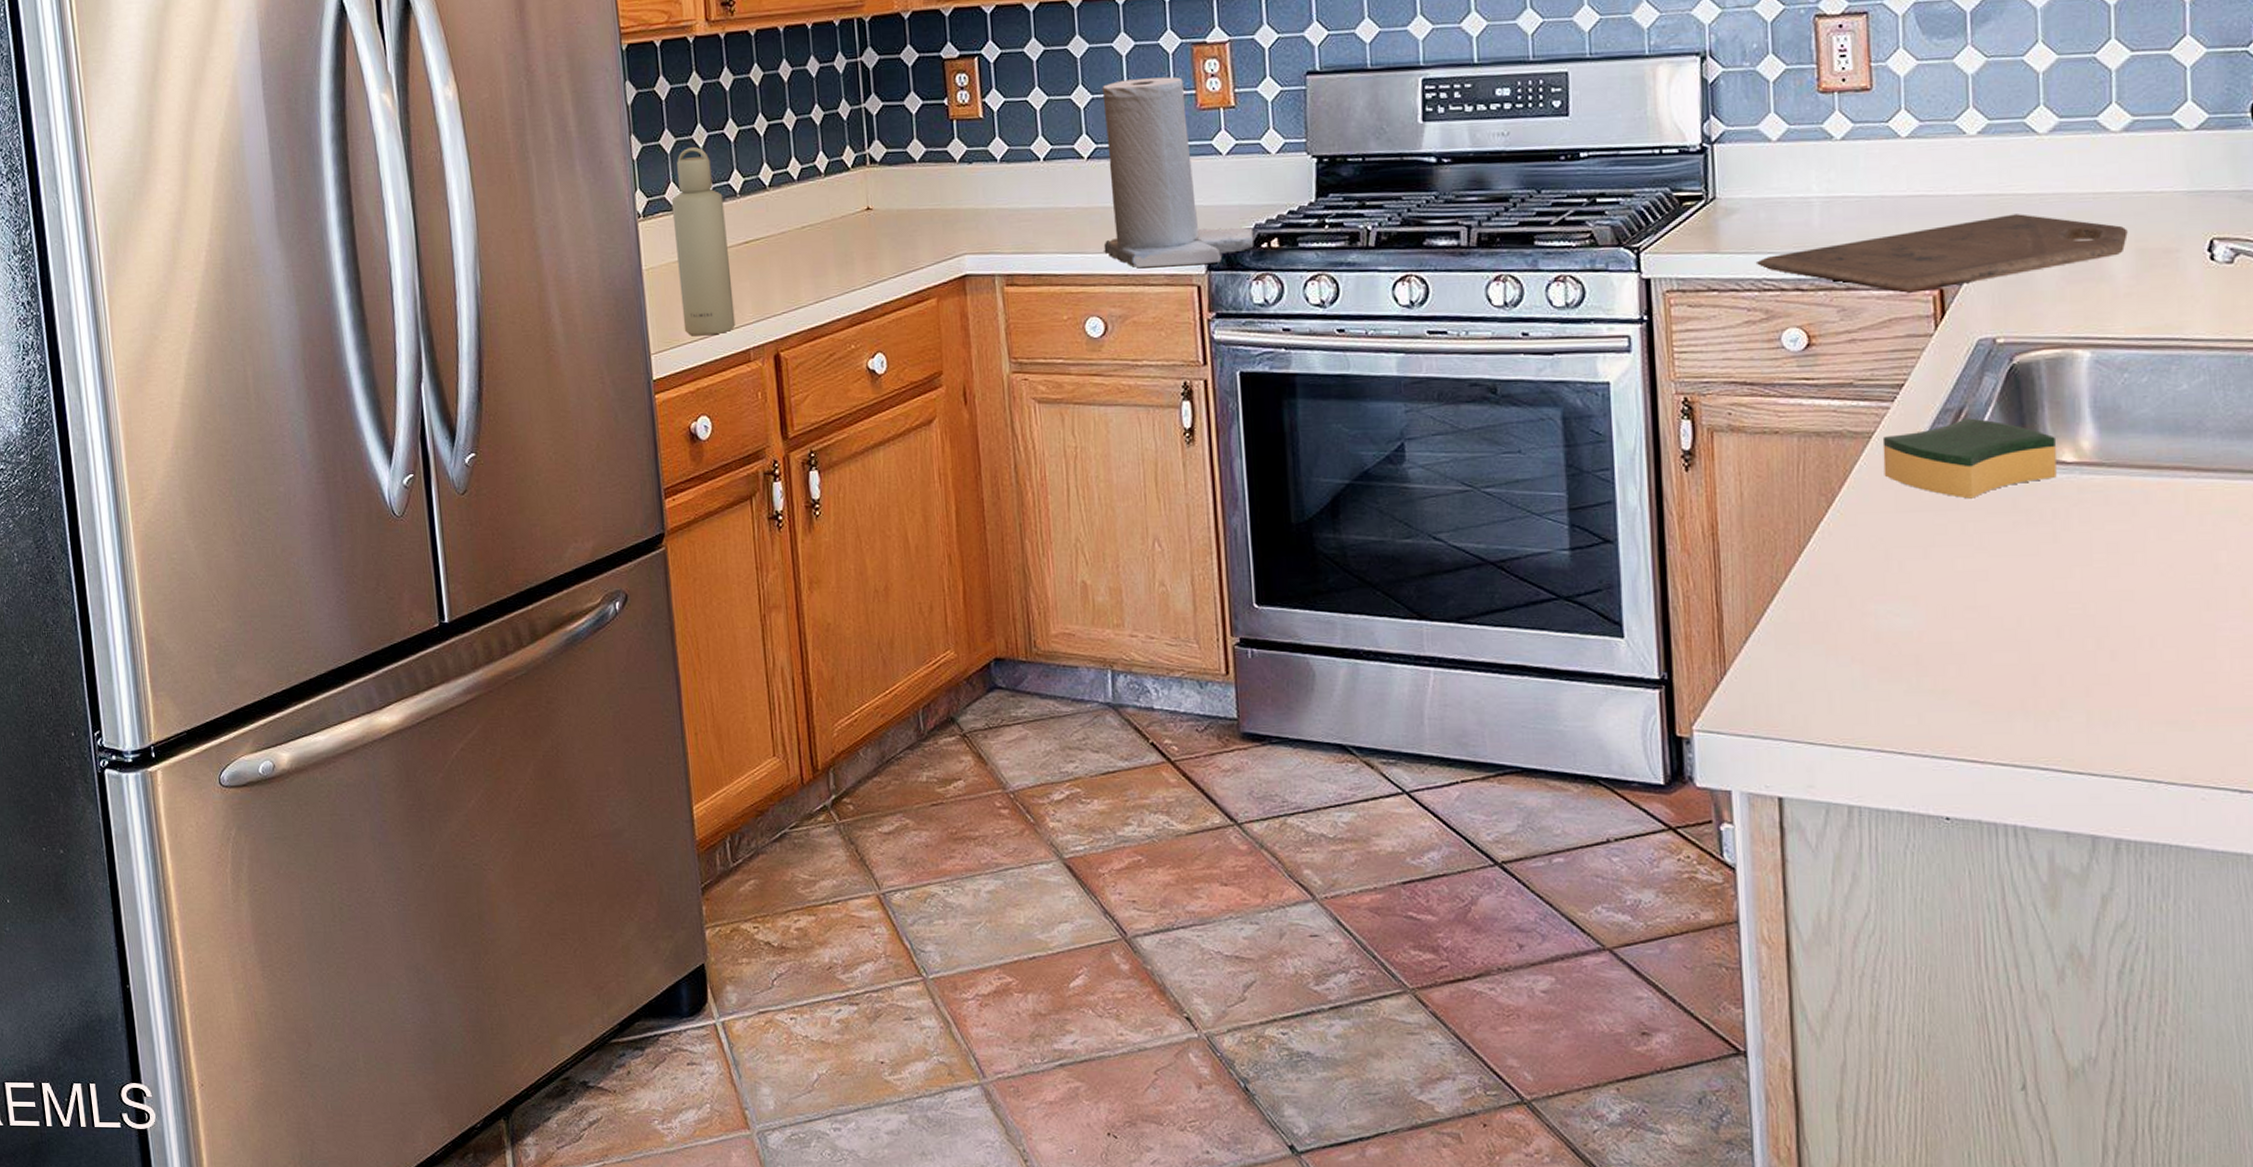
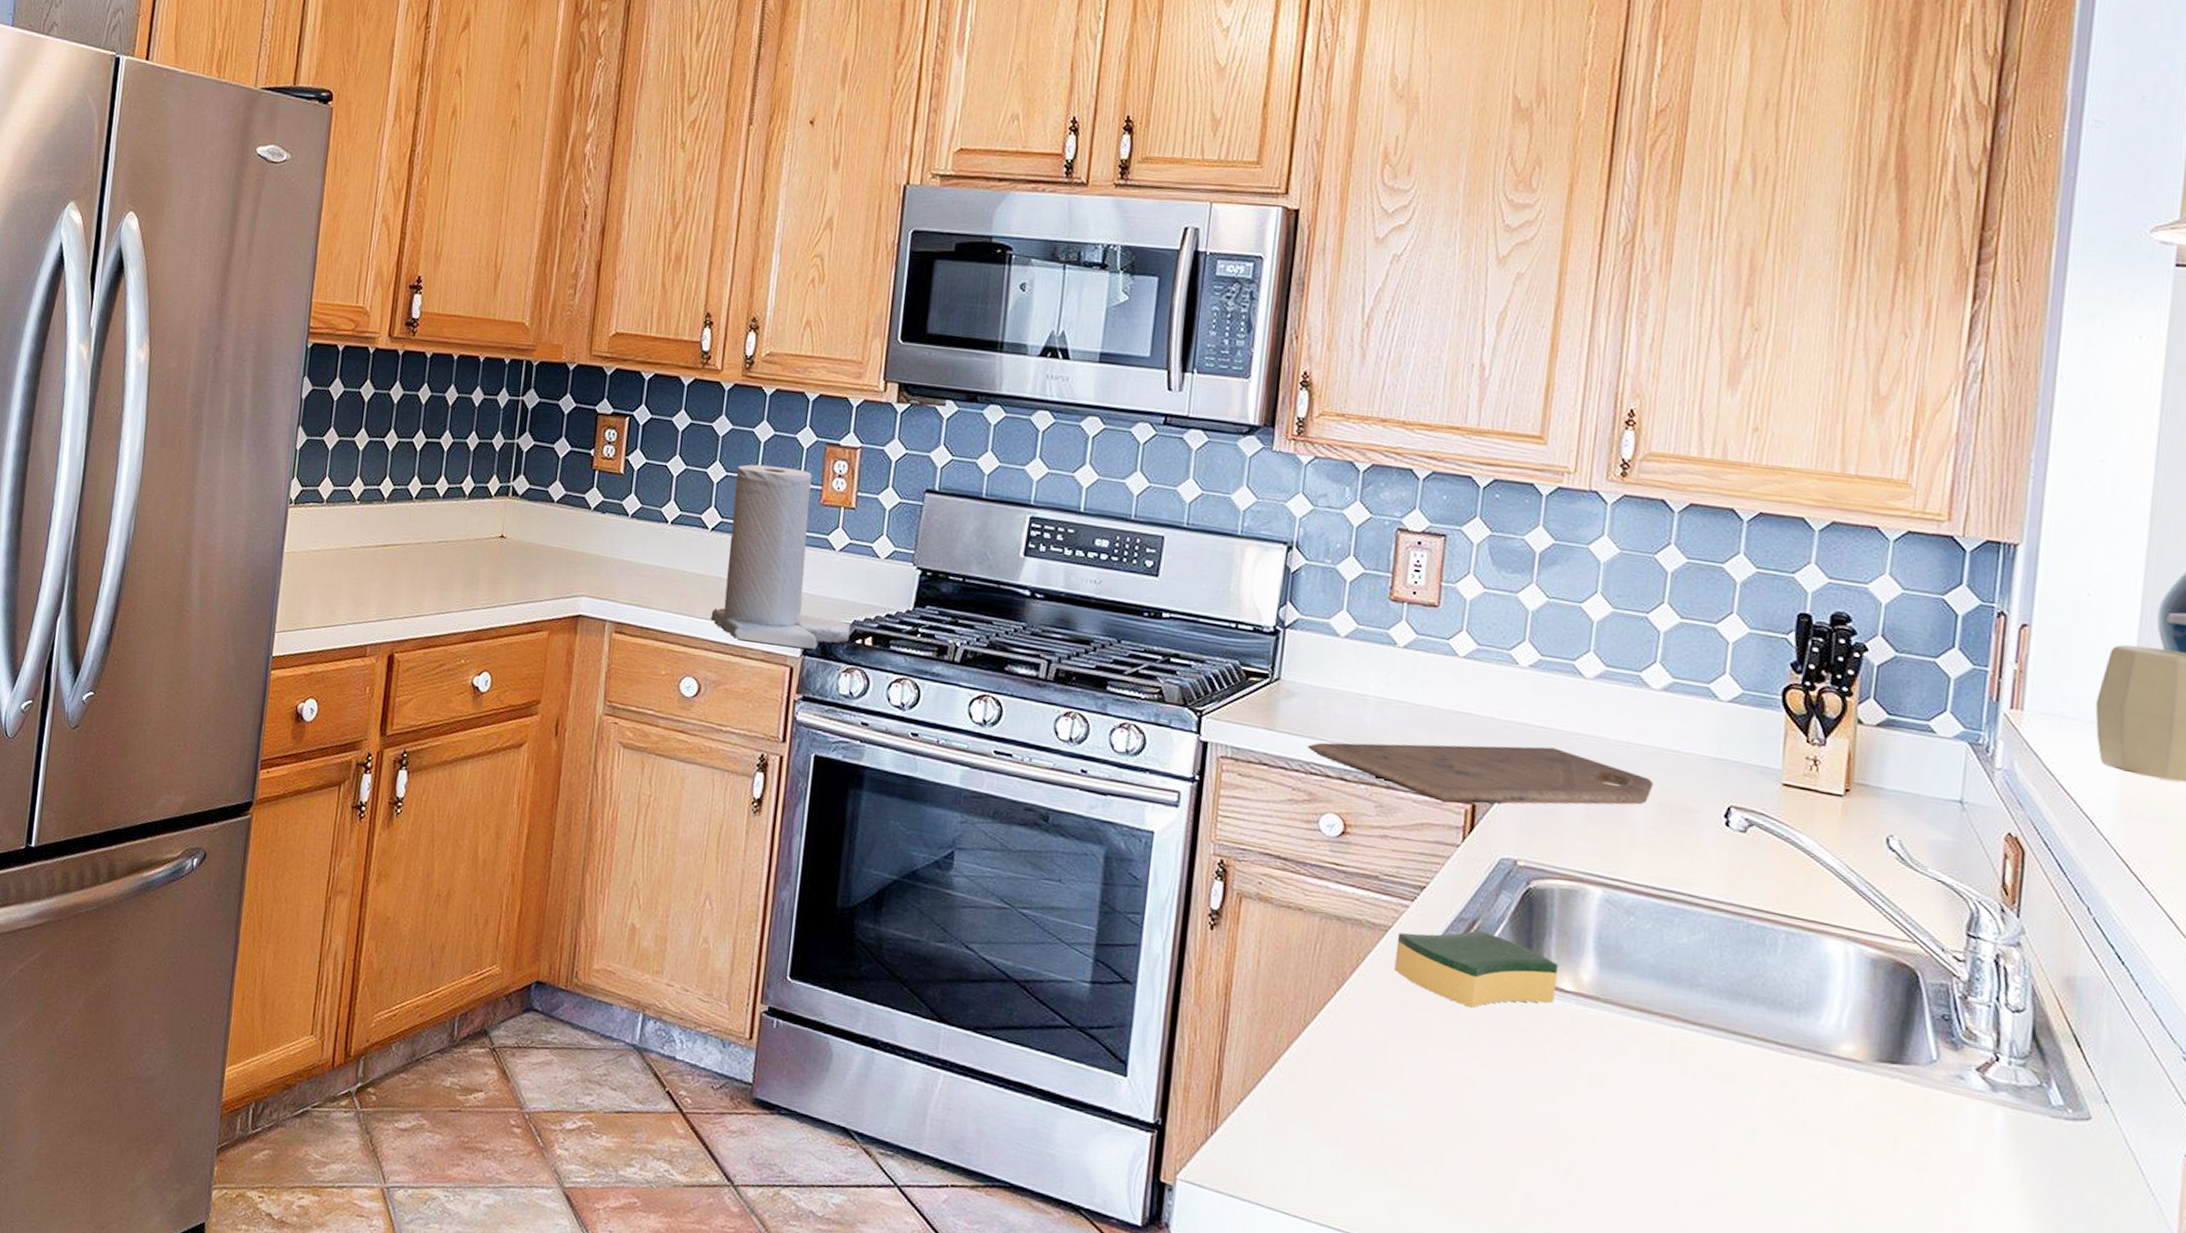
bottle: present [671,146,736,336] -> none [310,448,372,626]

